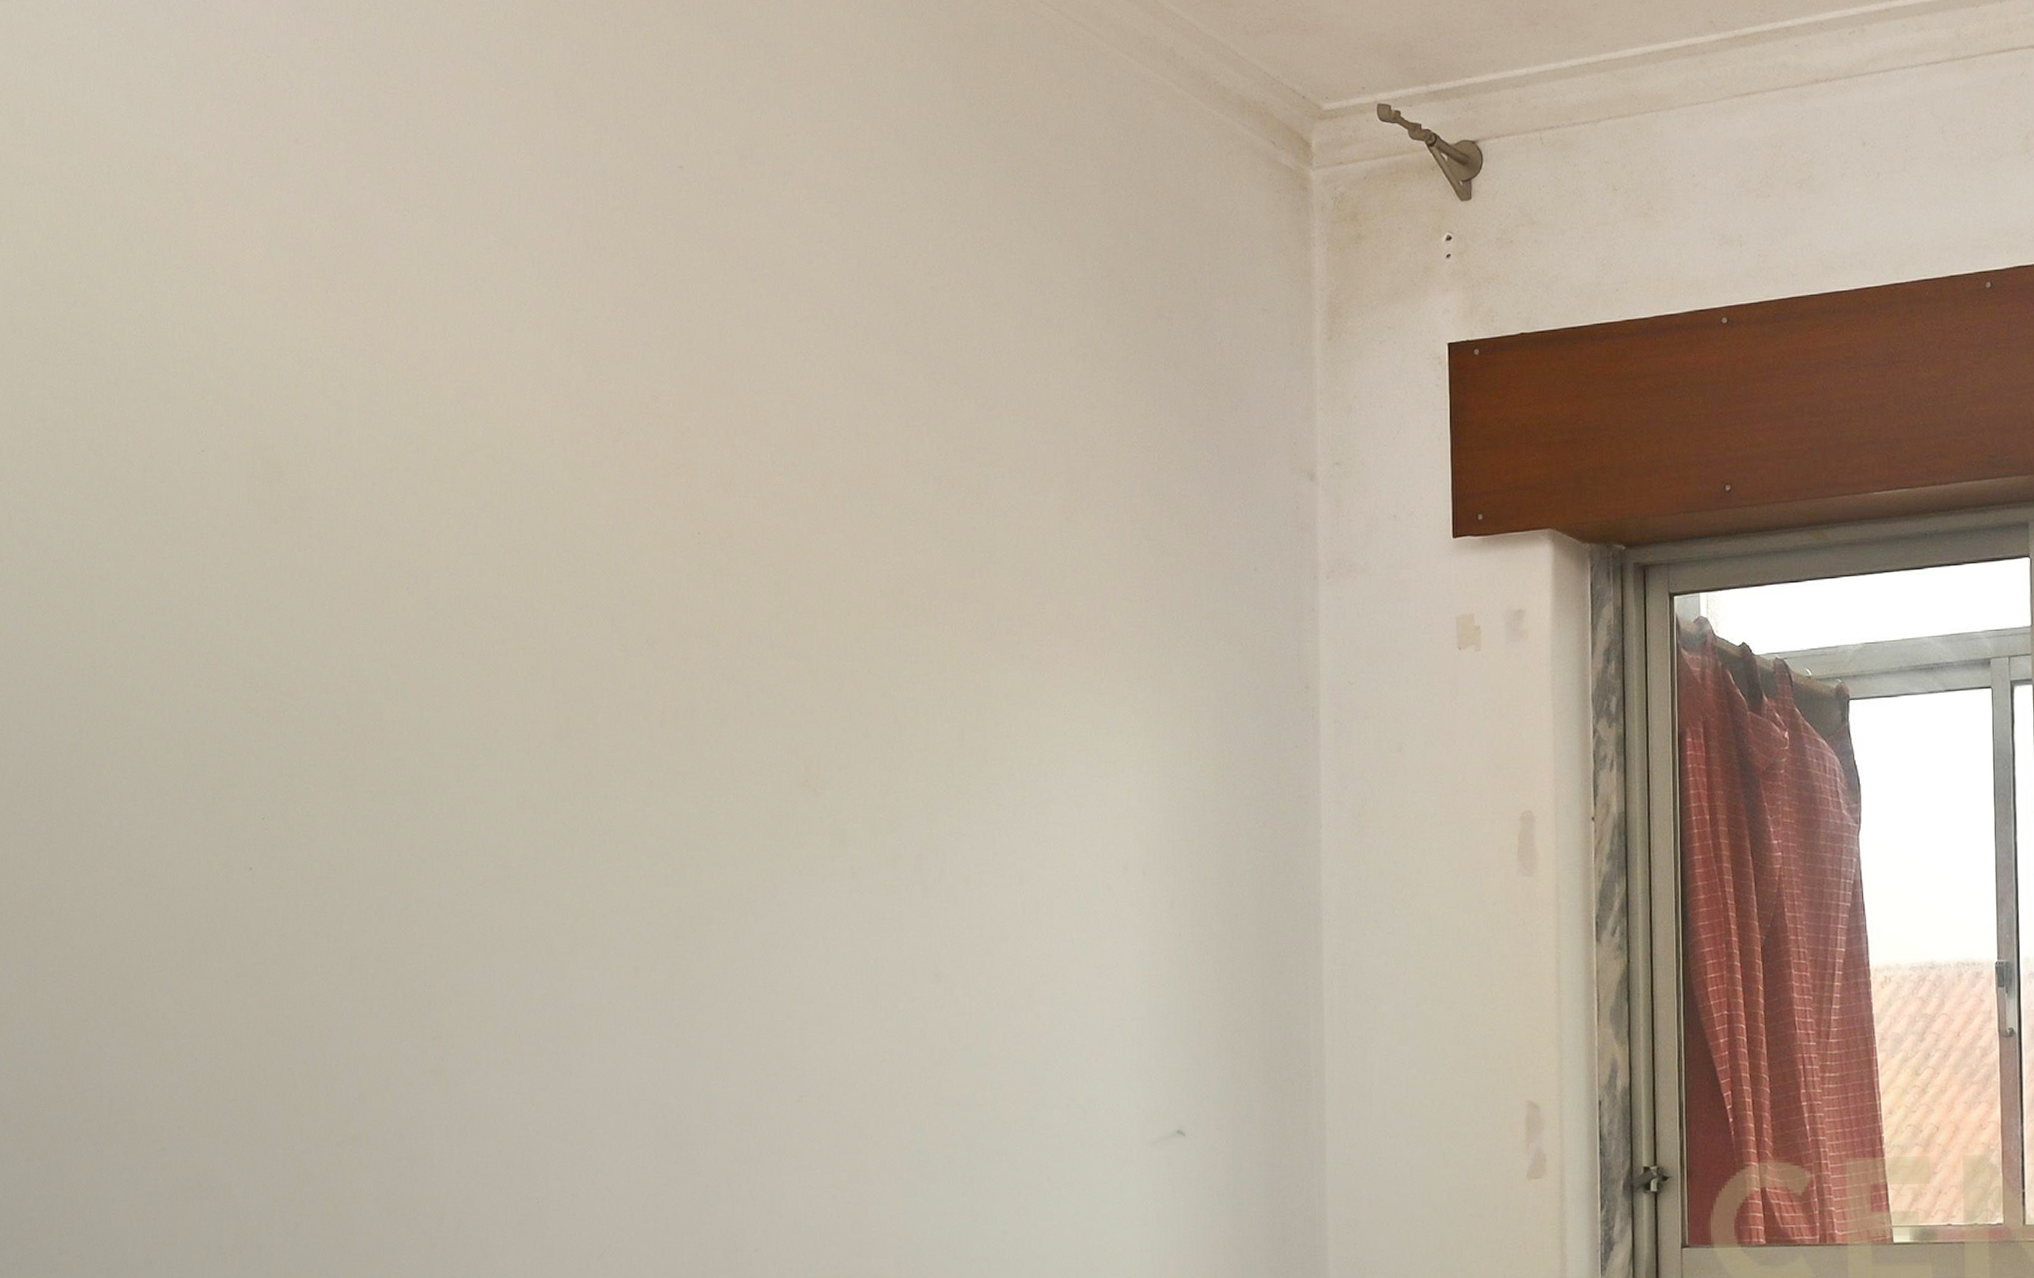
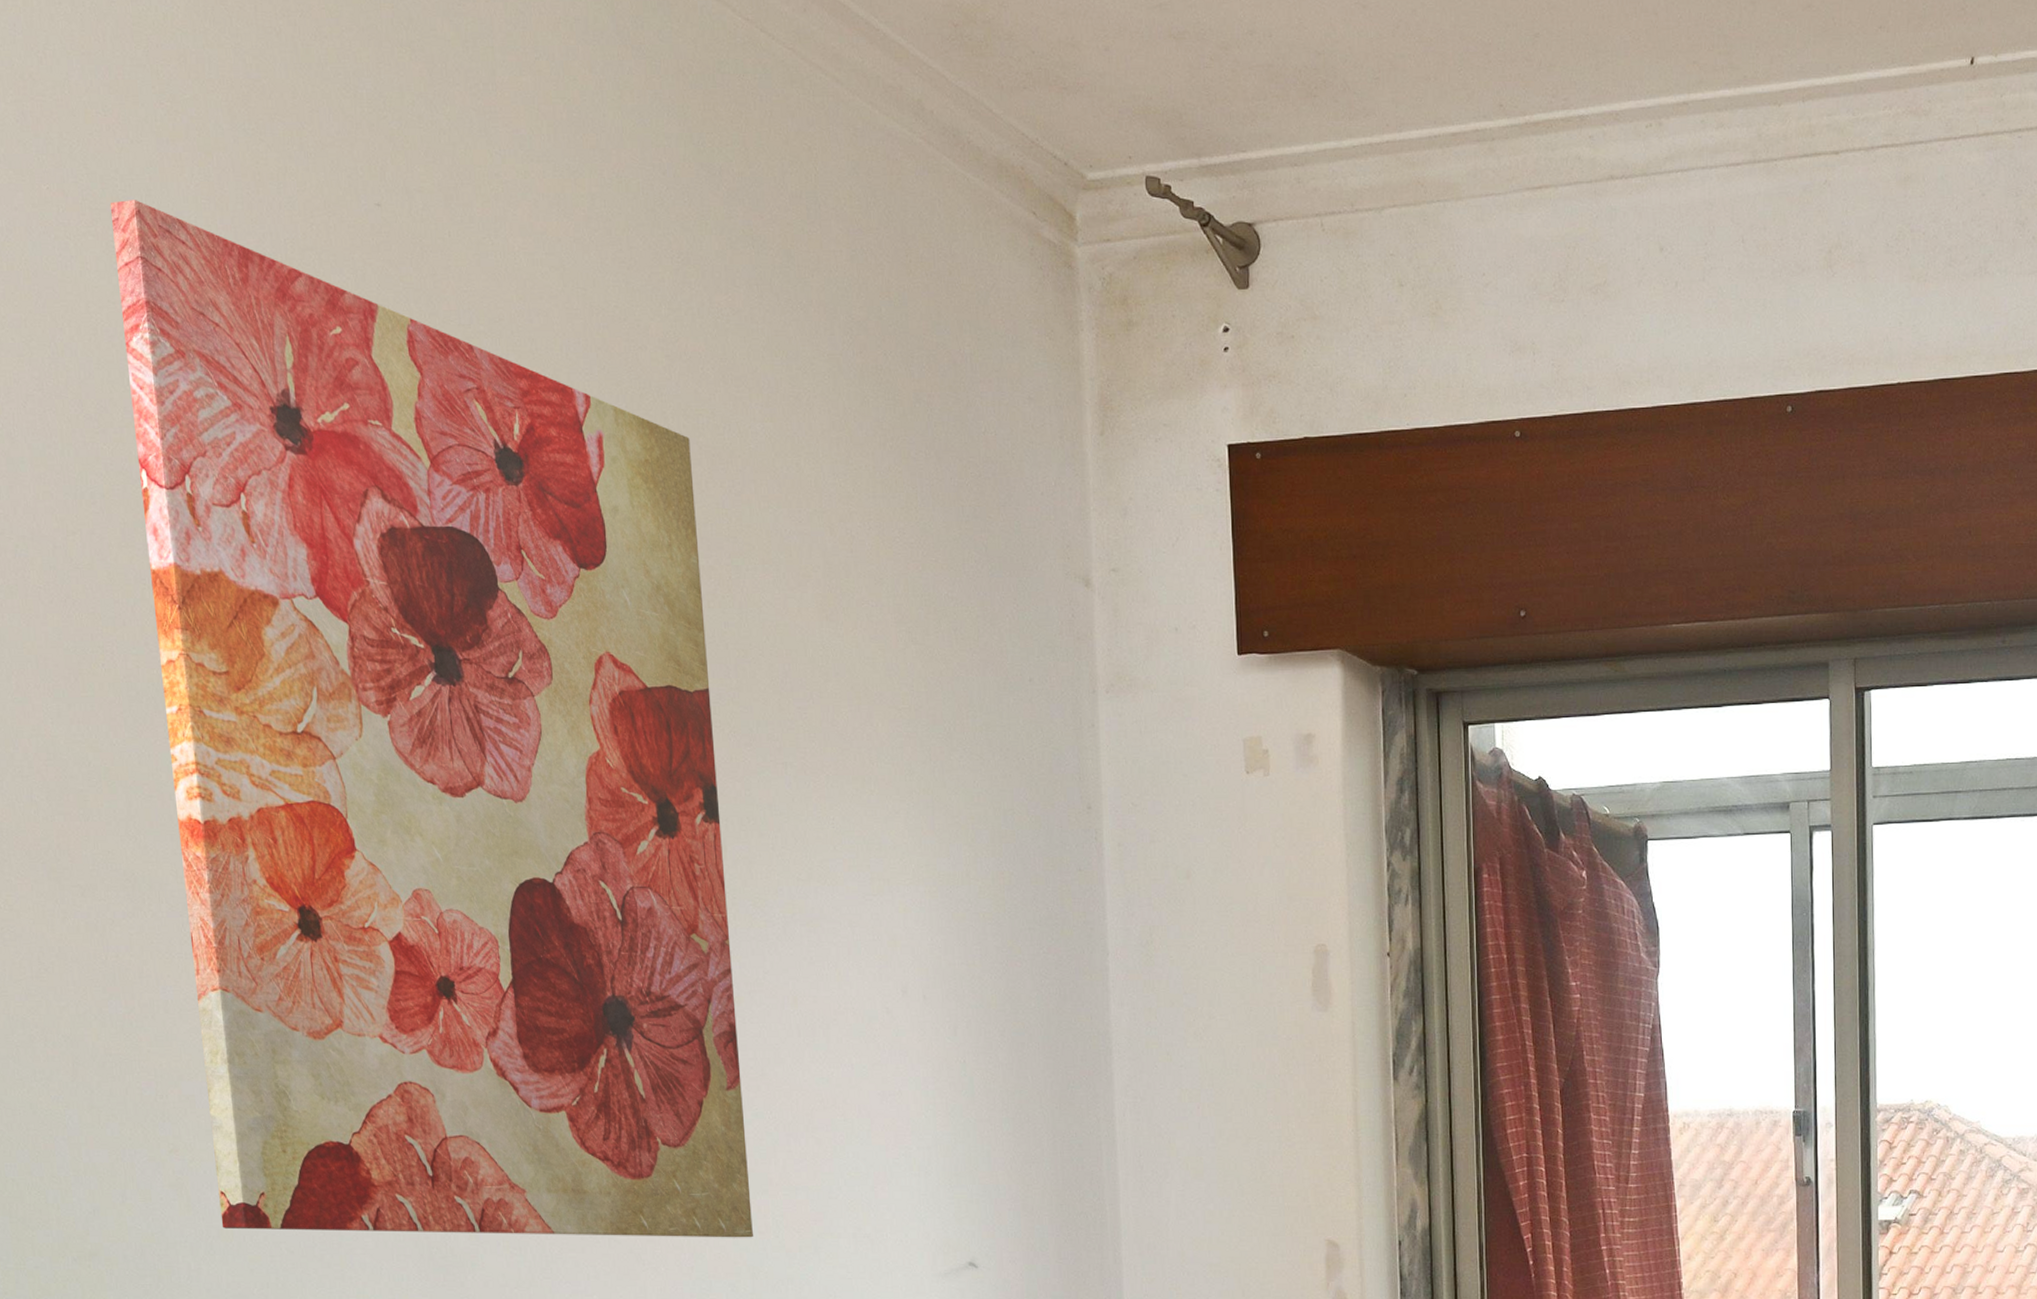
wall art: none [445,174,972,1112] -> present [110,200,754,1238]

